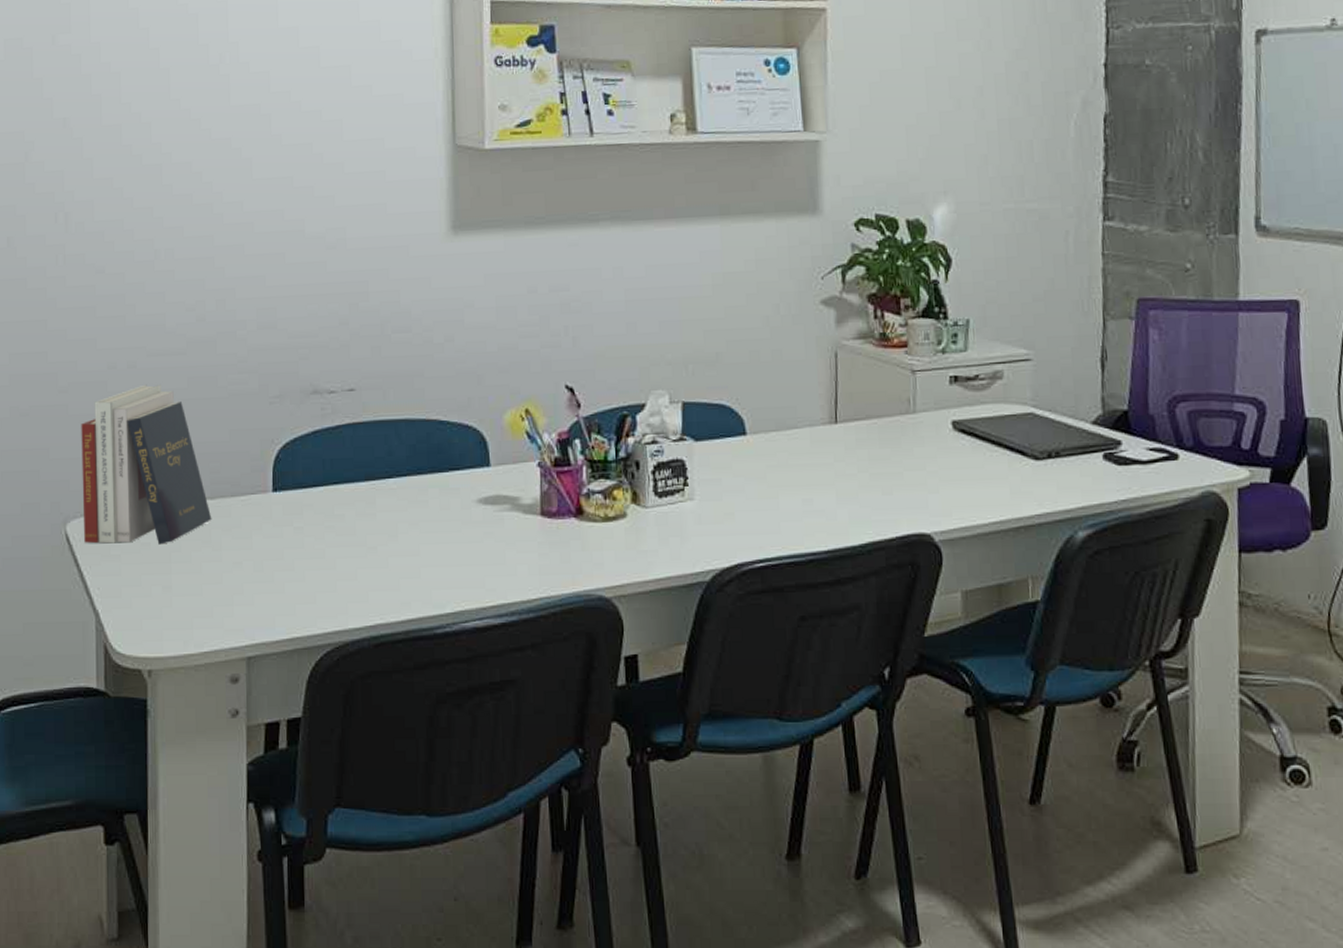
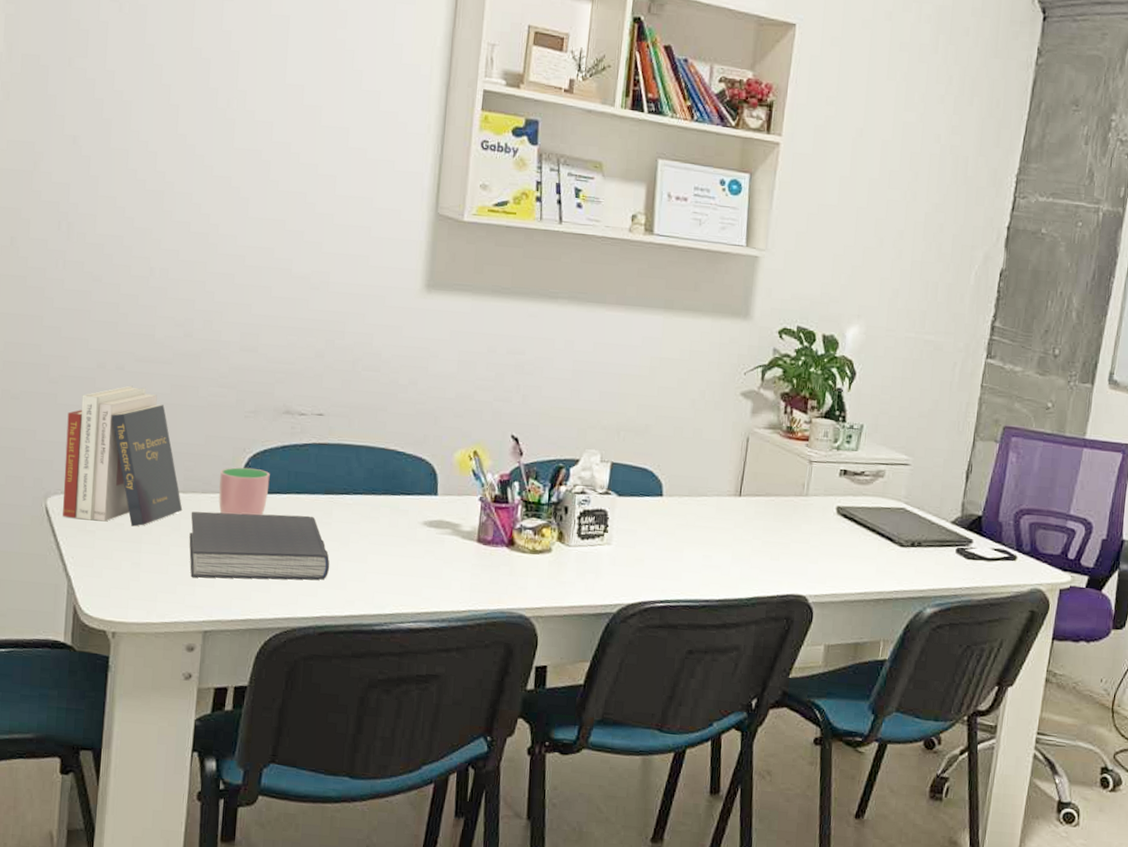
book: none [221,508,378,595] -> present [189,511,330,580]
cup: none [248,460,304,518] -> present [218,467,270,516]

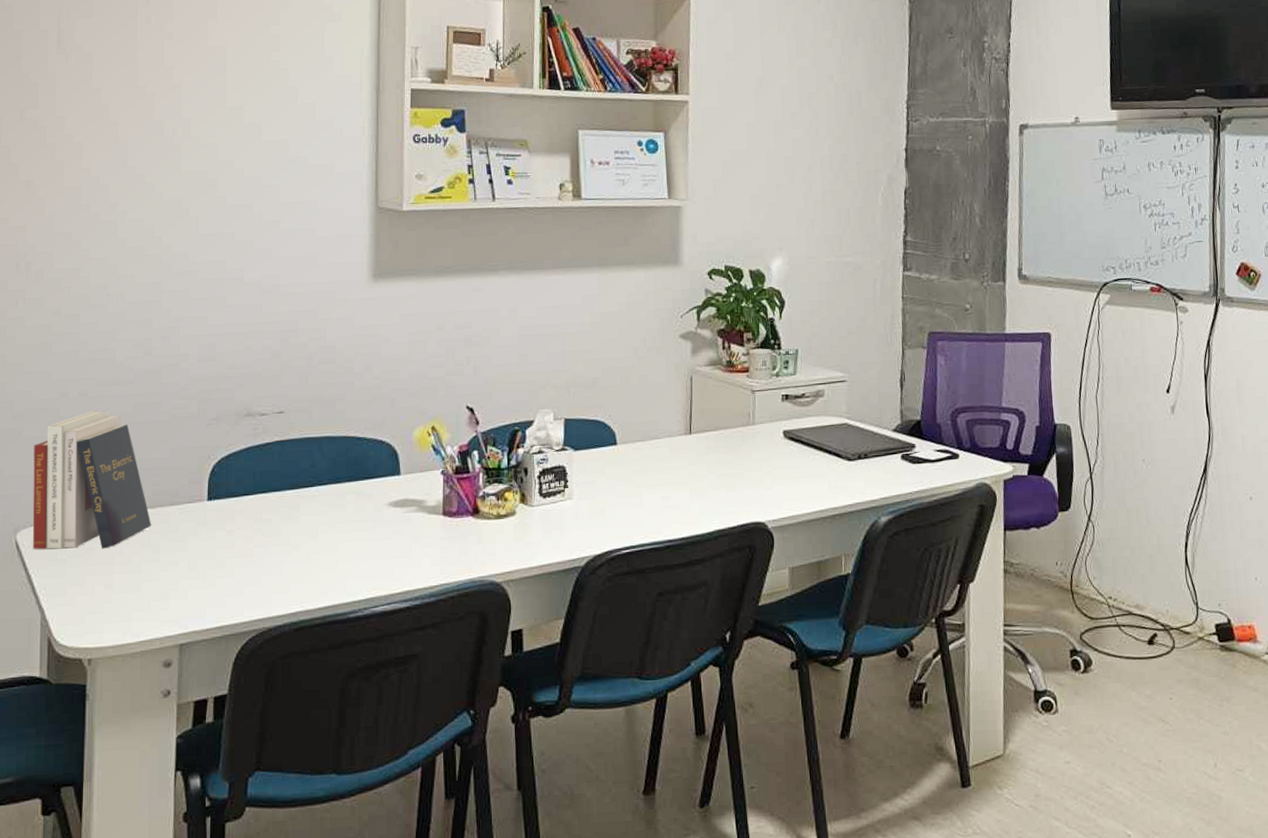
book: present [189,511,330,580] -> none [160,513,300,591]
cup: present [218,467,270,516] -> none [186,473,236,524]

